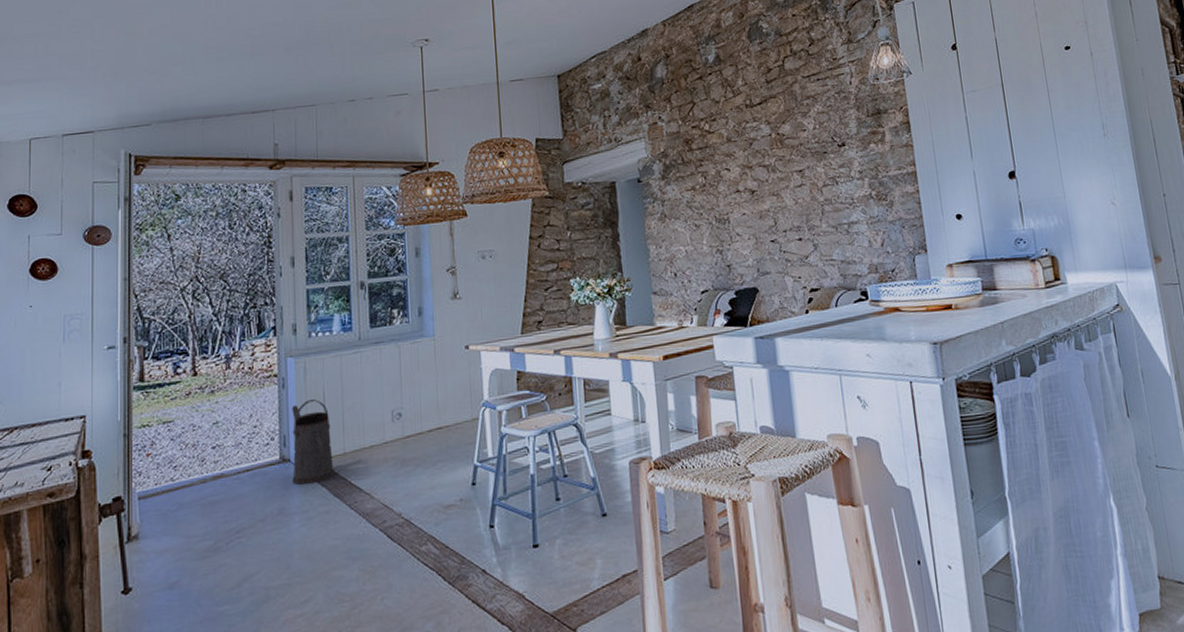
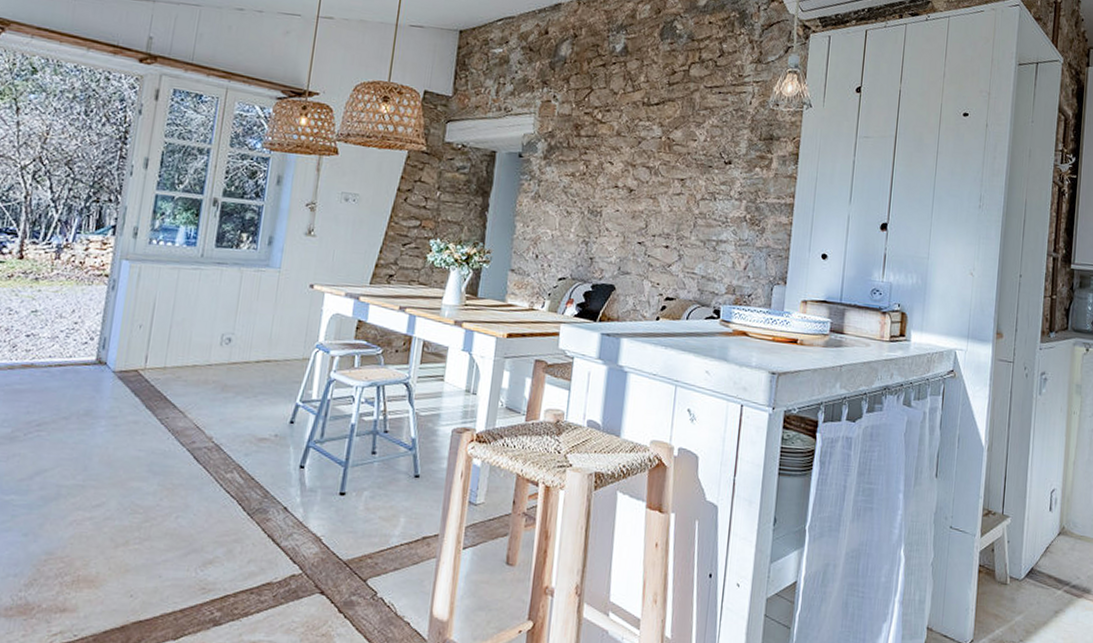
watering can: present [292,399,335,485] -> none [105,307,156,391]

